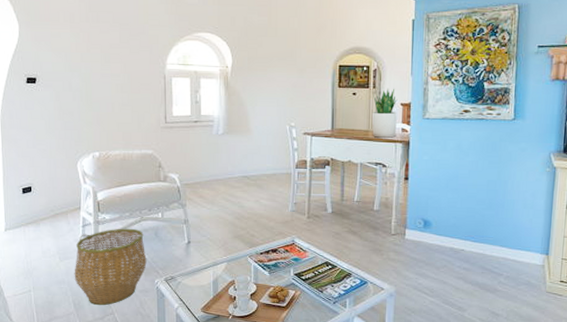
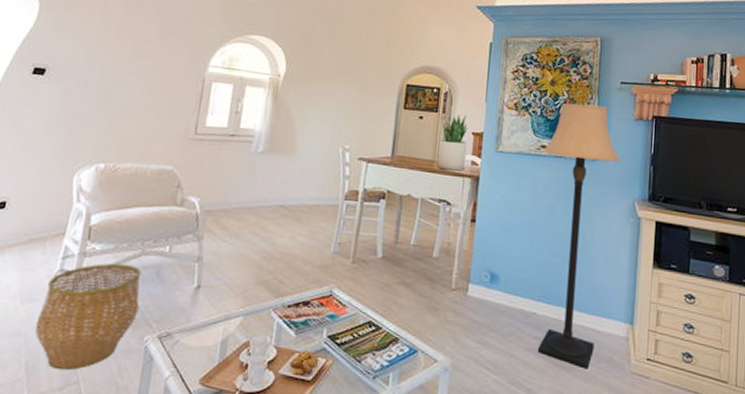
lamp: none [465,69,539,291] -> present [537,103,622,369]

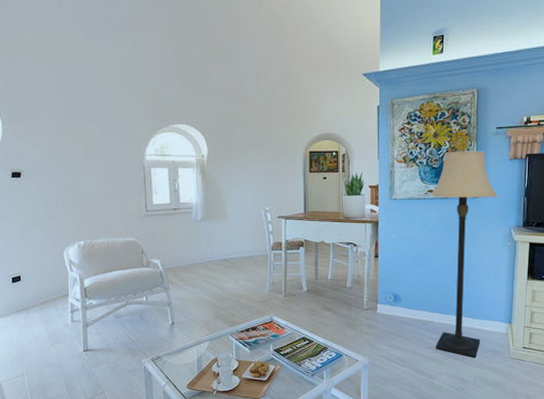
basket: present [34,263,142,370] -> none [64,312,134,385]

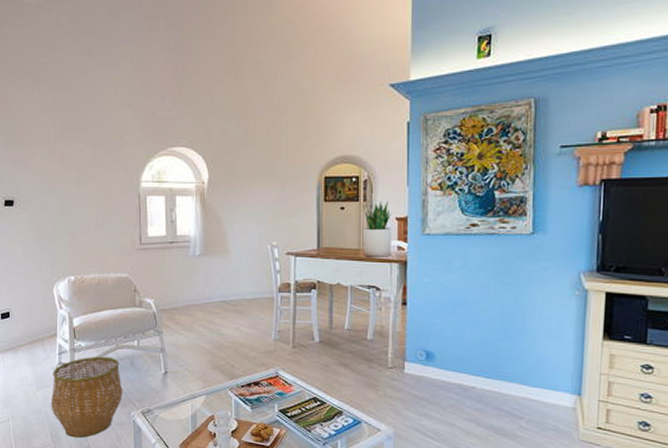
basket: none [64,312,134,385] -> present [51,356,123,438]
lamp: present [430,151,499,358] -> none [473,175,564,437]

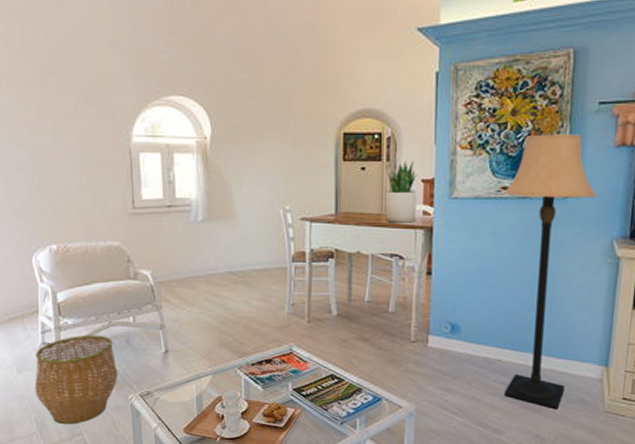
lamp: none [473,175,564,437] -> present [503,134,598,410]

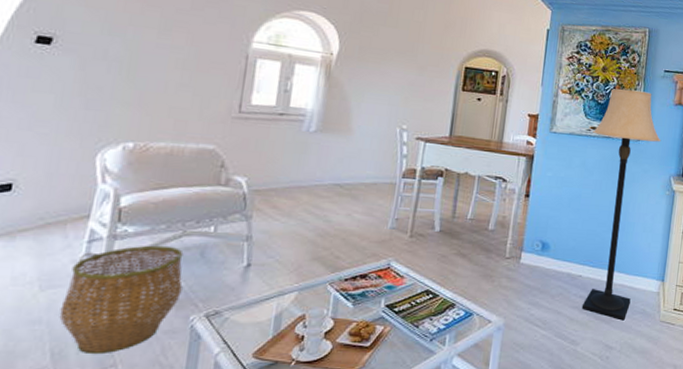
planter: present [385,160,418,223] -> none [494,96,525,150]

